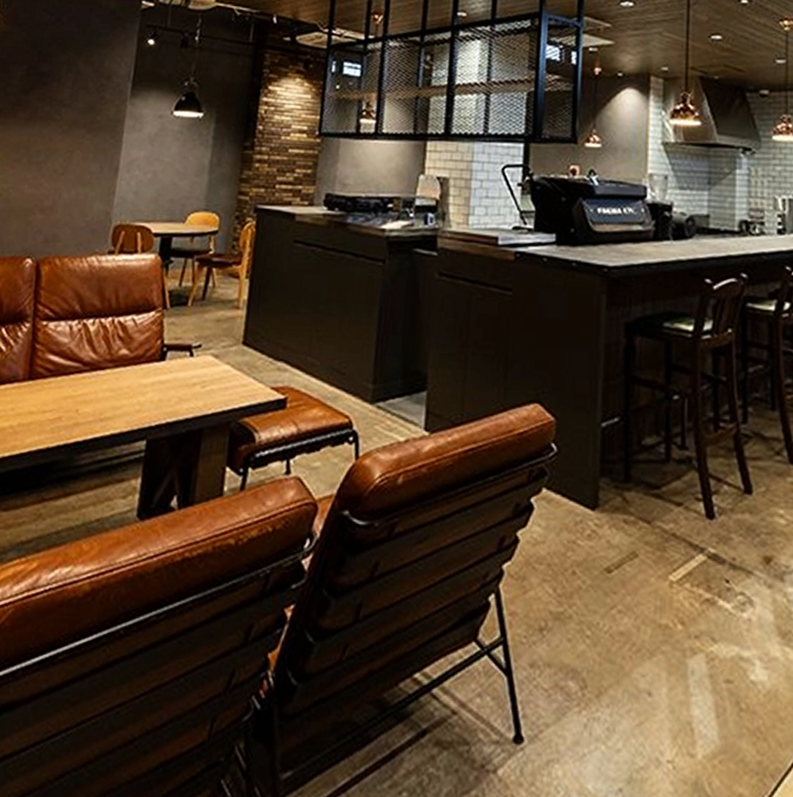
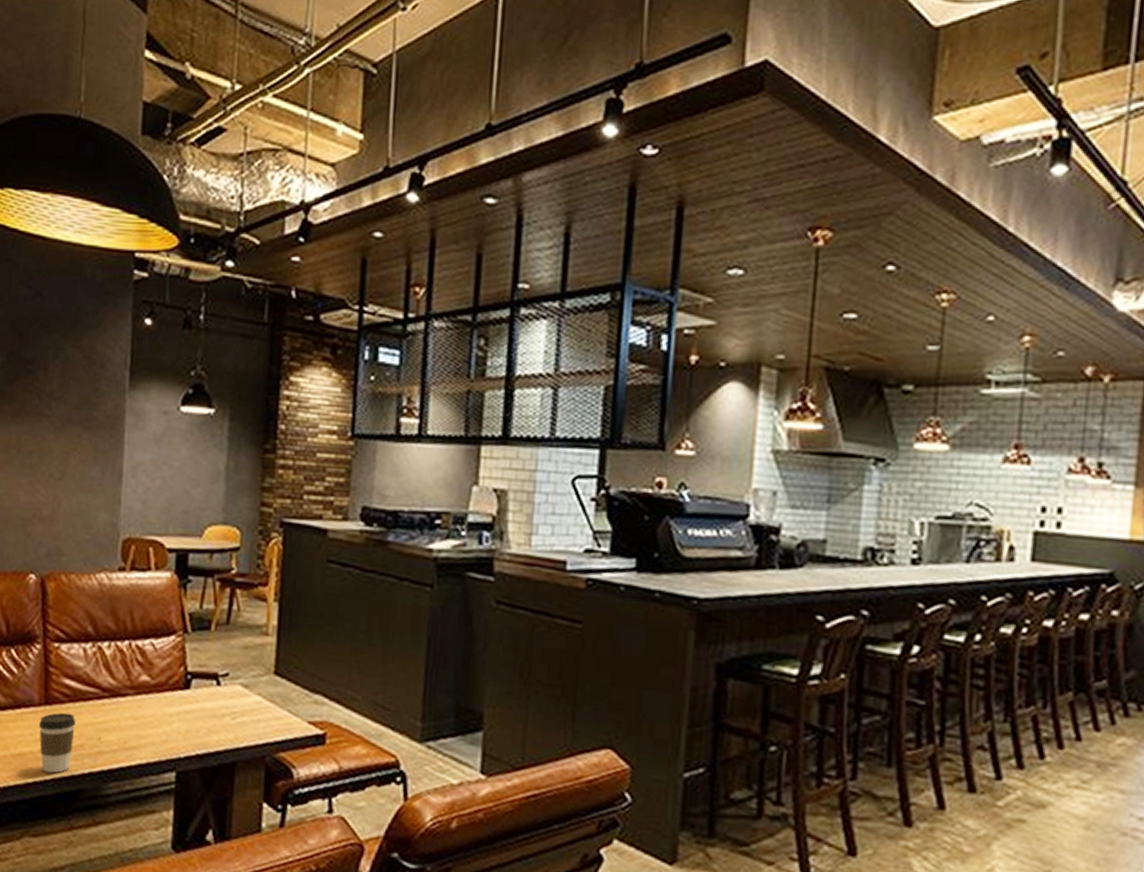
coffee cup: none [19,387,56,447] -> present [39,712,76,773]

